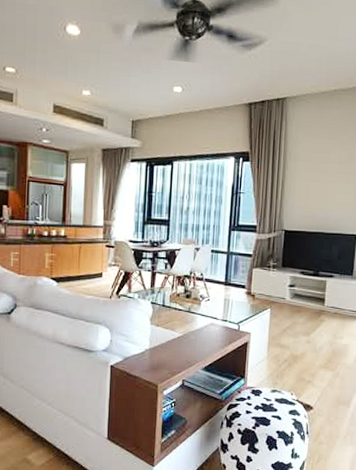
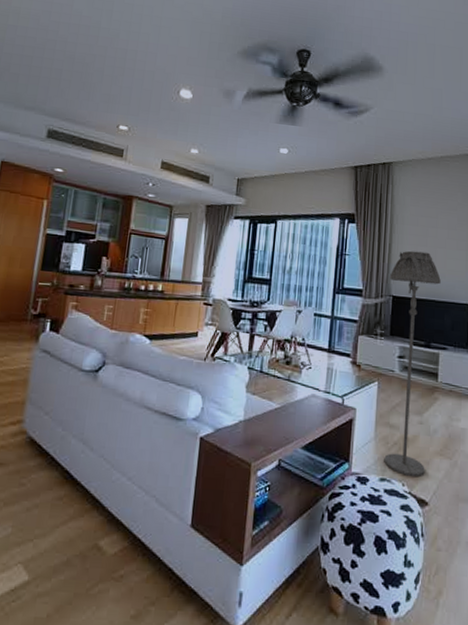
floor lamp: none [275,186,330,386] -> present [384,250,441,476]

